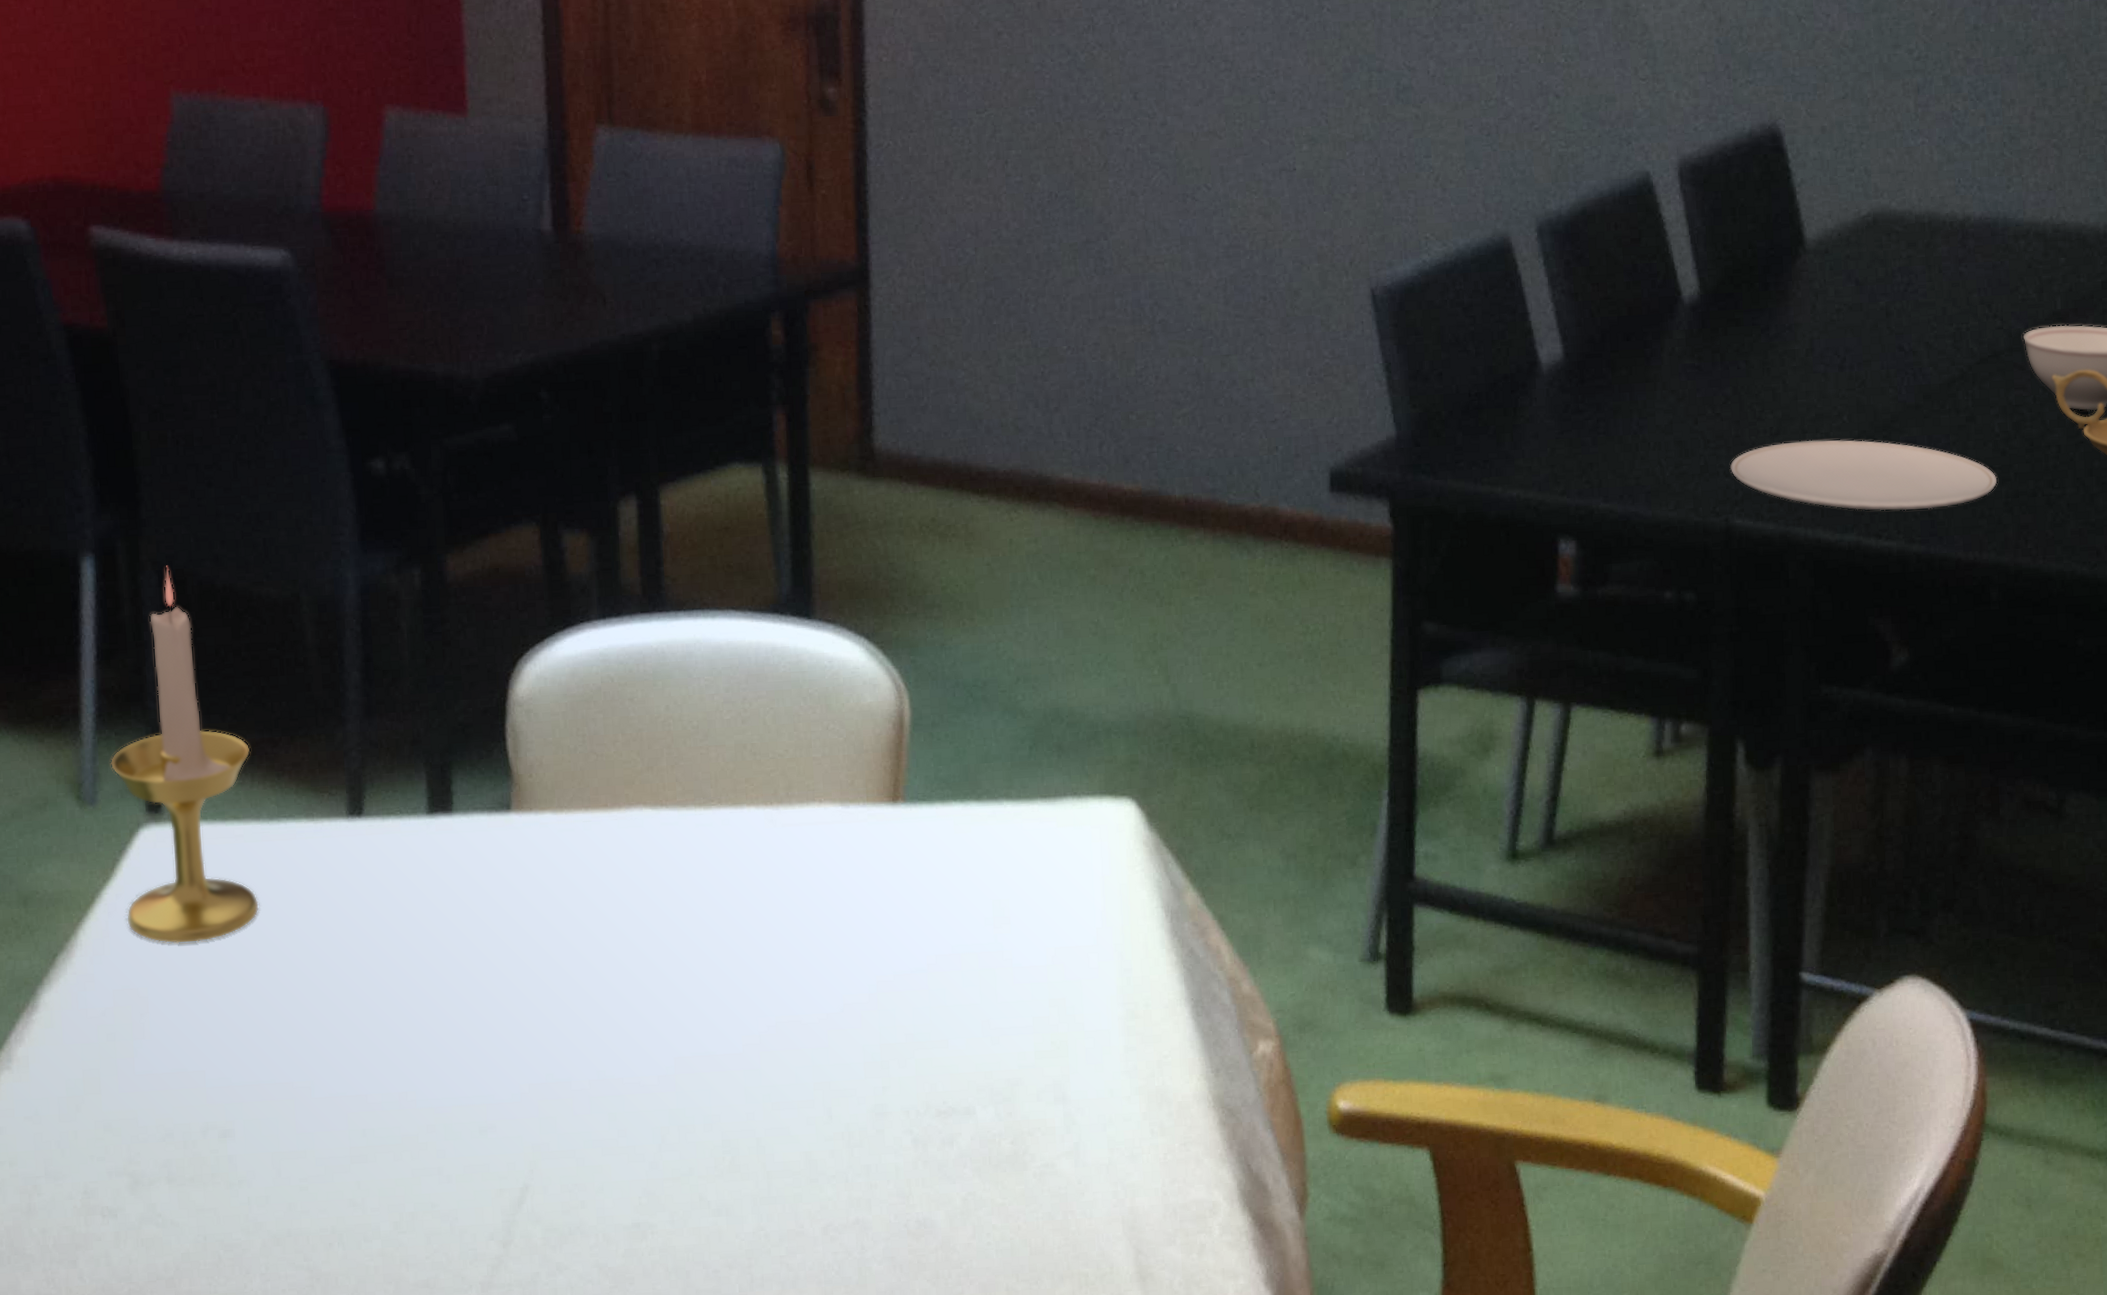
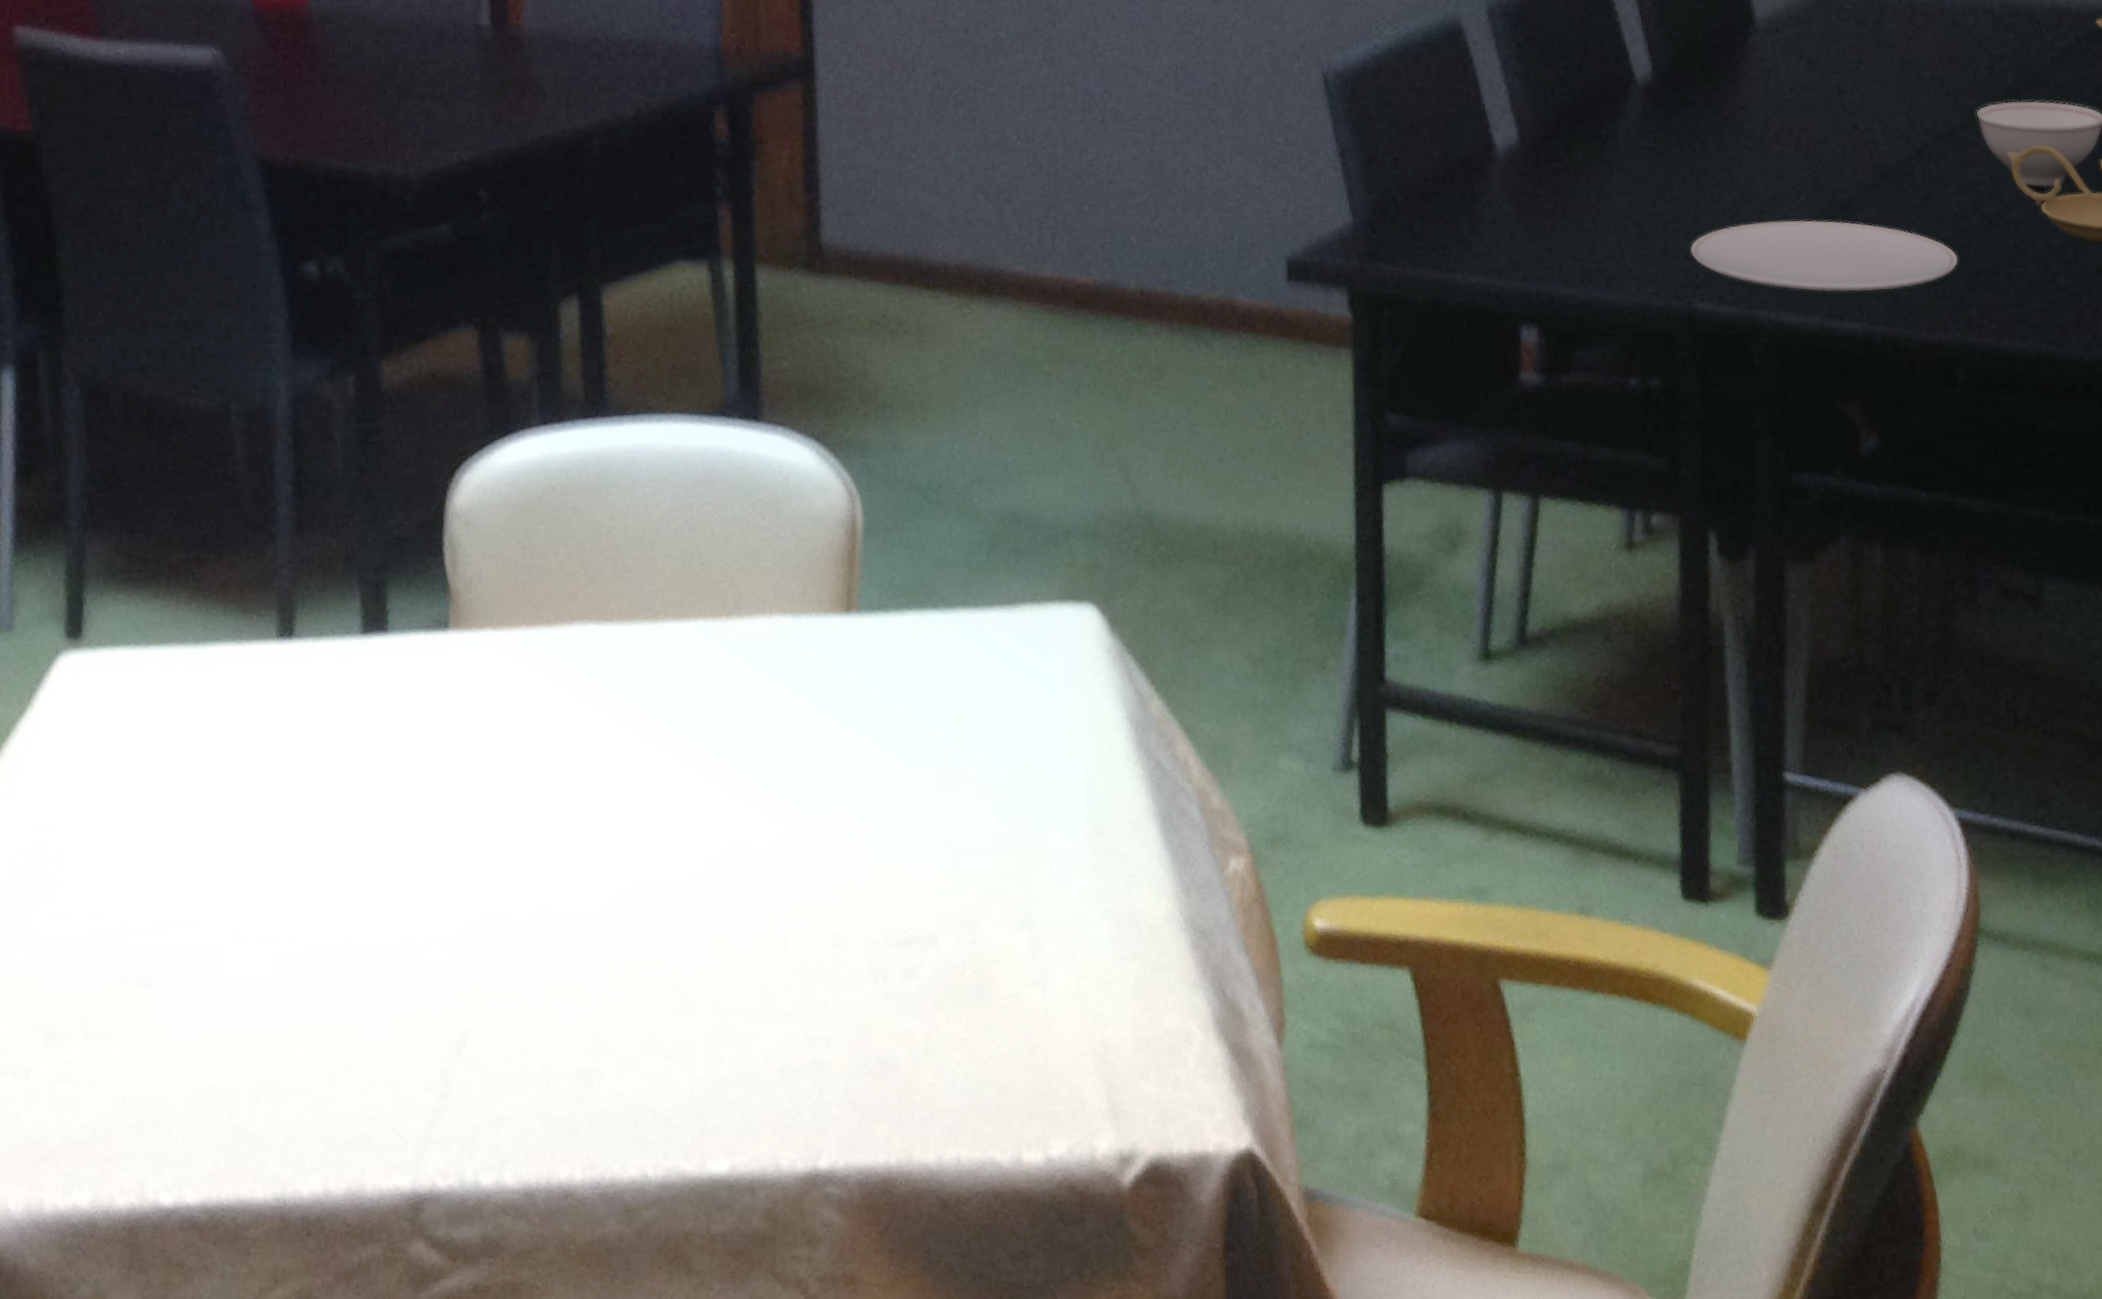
candlestick: present [110,565,259,944] -> none [28,376,184,778]

